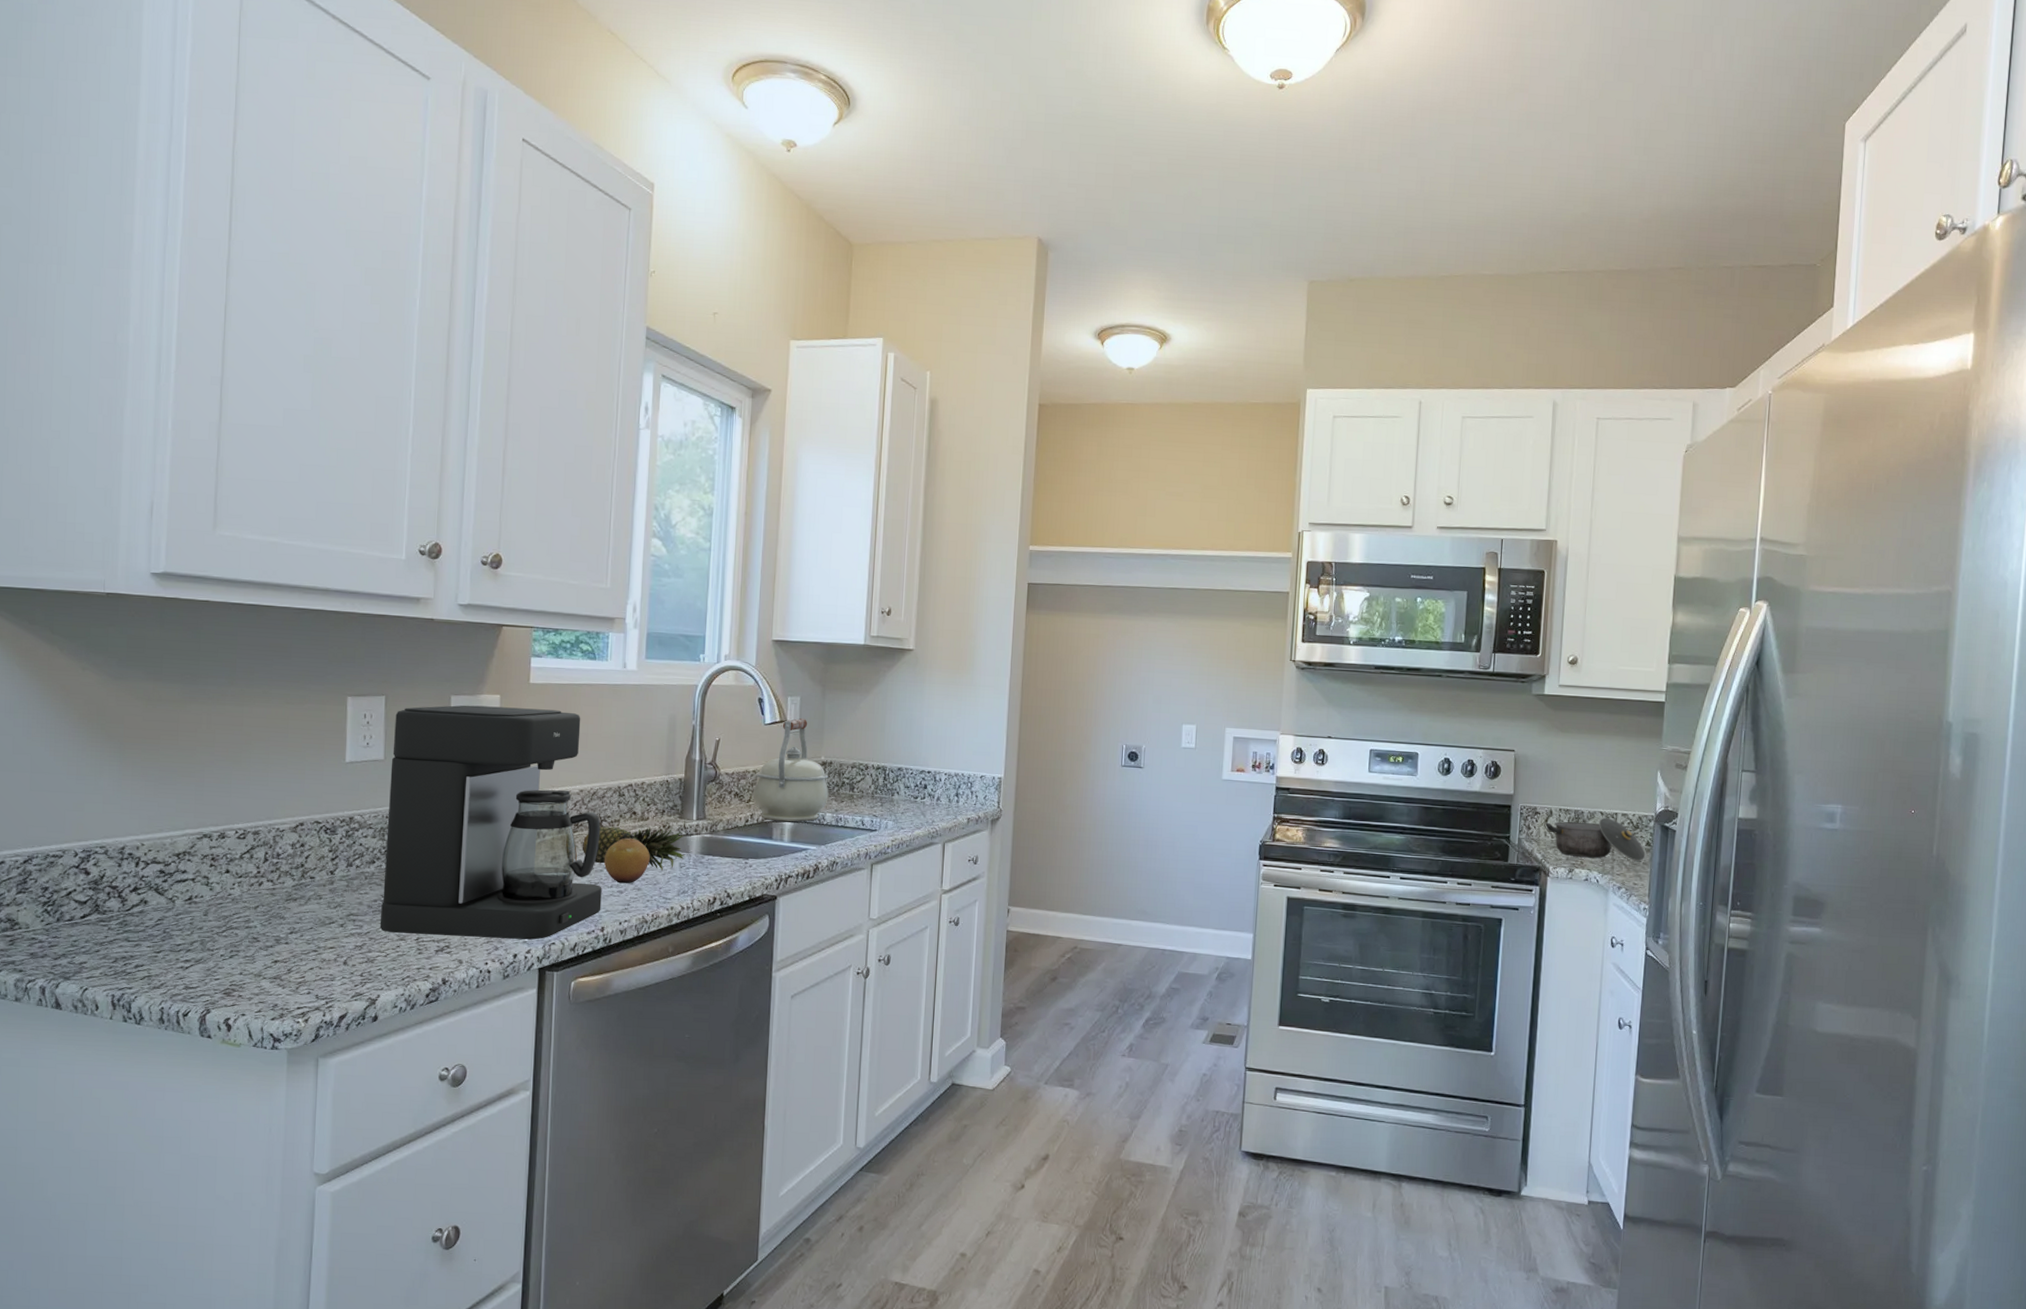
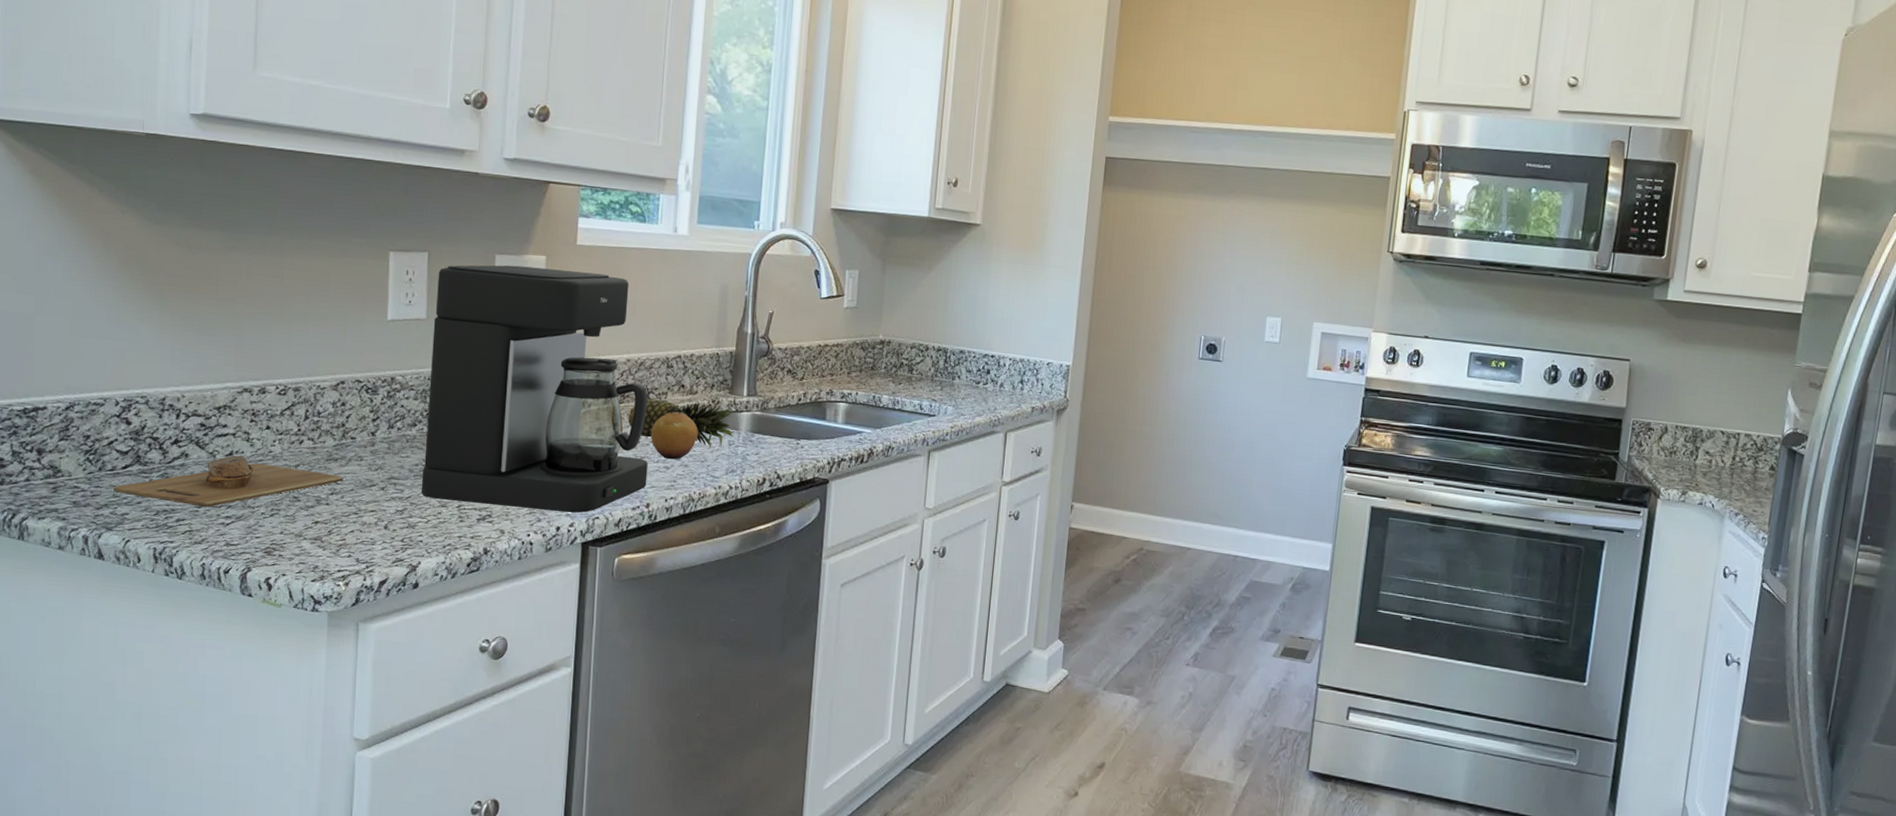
cutting board: none [71,900,303,953] -> present [113,455,343,508]
kettle: present [752,718,829,822] -> none [806,292,887,403]
cooking pot: present [1545,817,1646,861] -> none [1659,437,1769,486]

